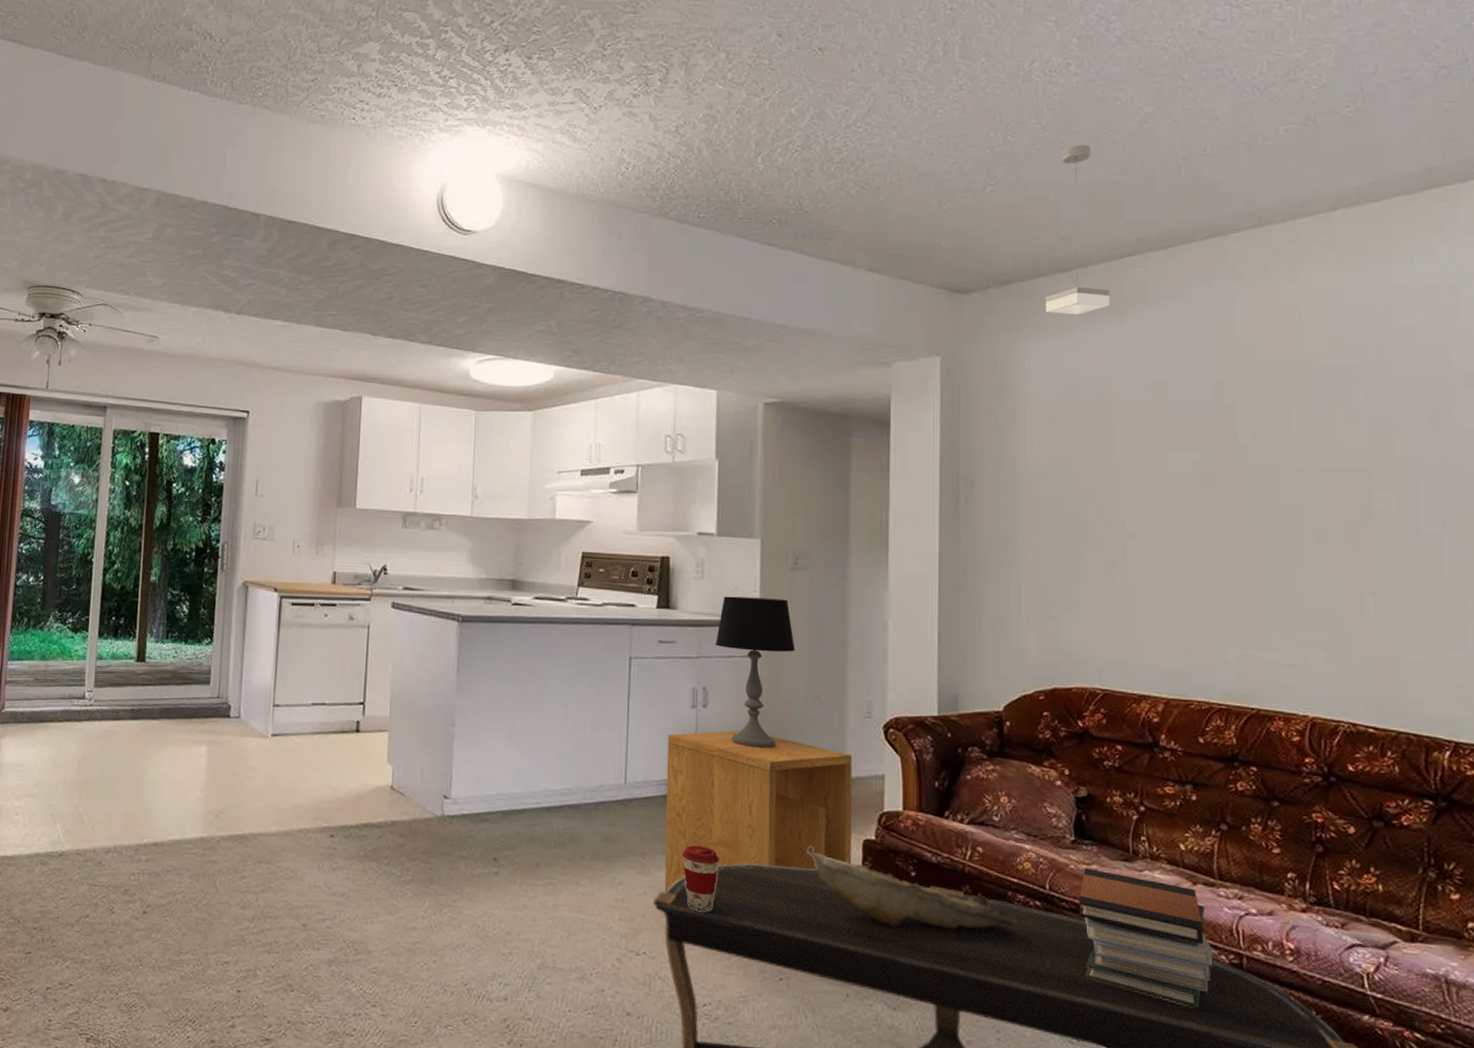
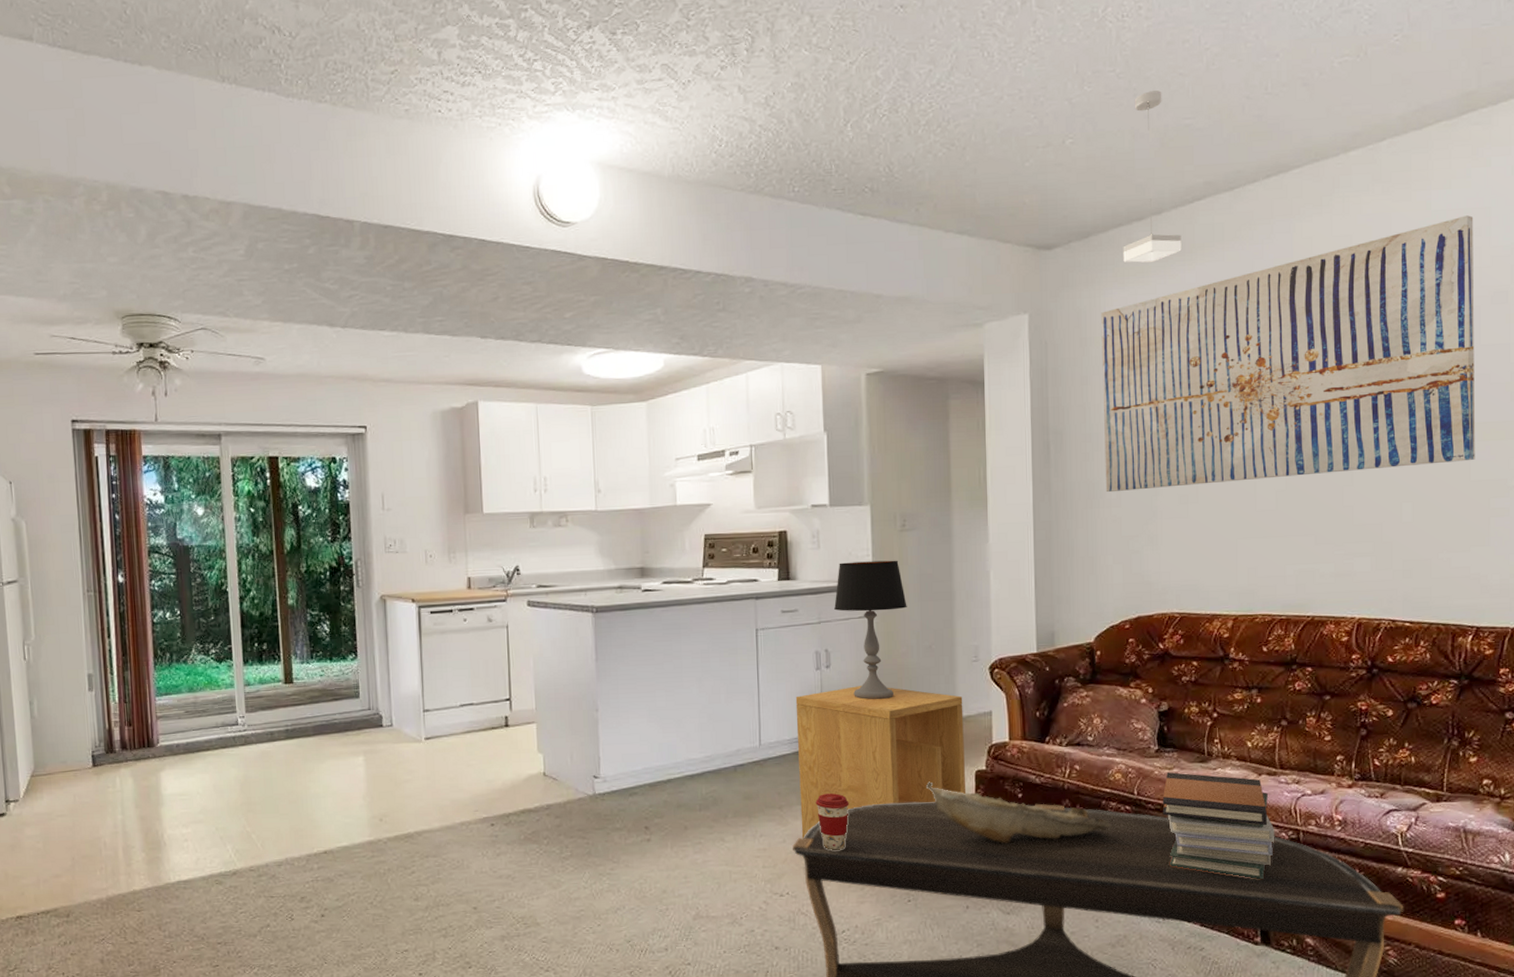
wall art: none [1020,293,1449,555] -> present [1101,215,1476,493]

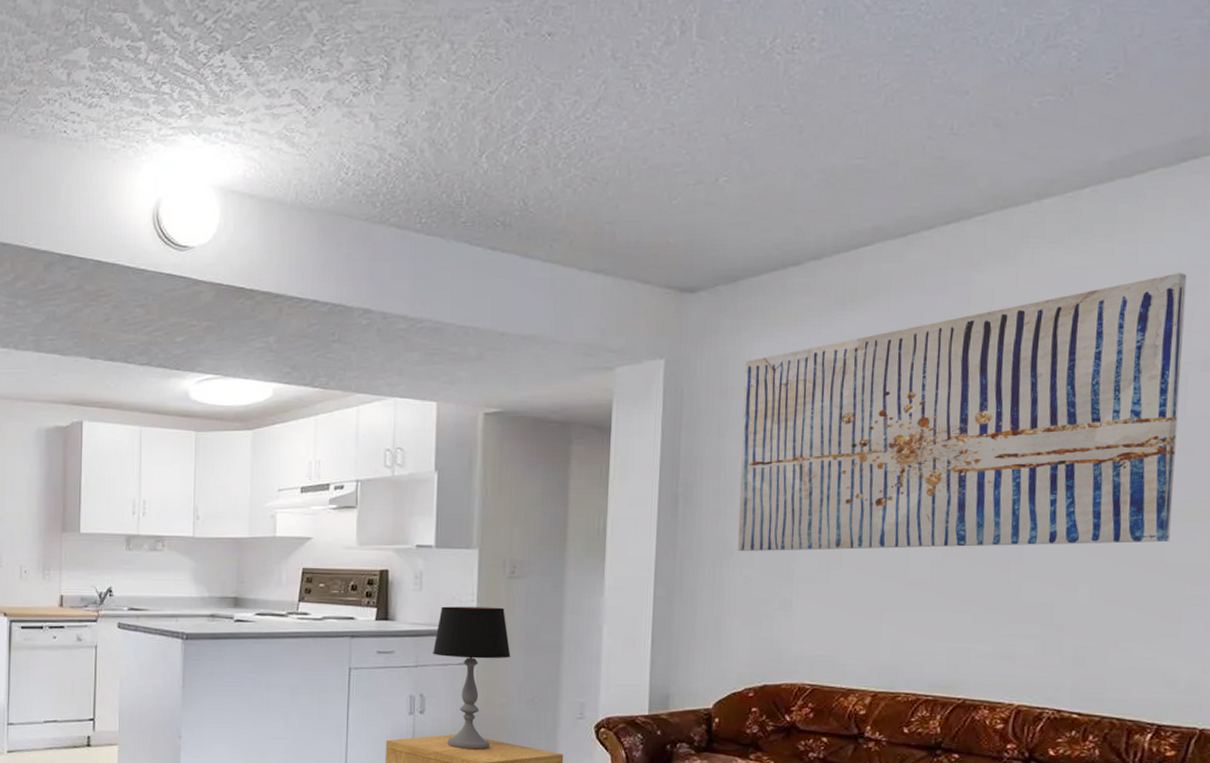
pendant lamp: present [1123,90,1182,263] -> none [774,128,842,310]

